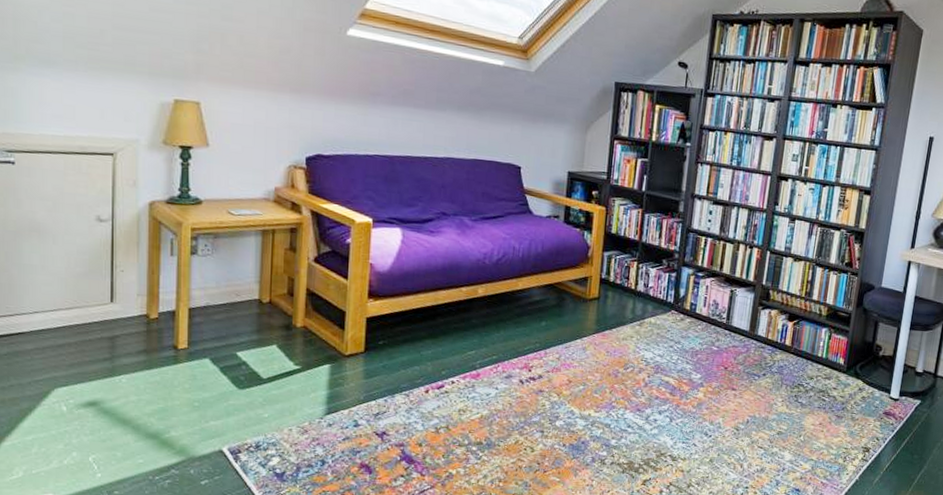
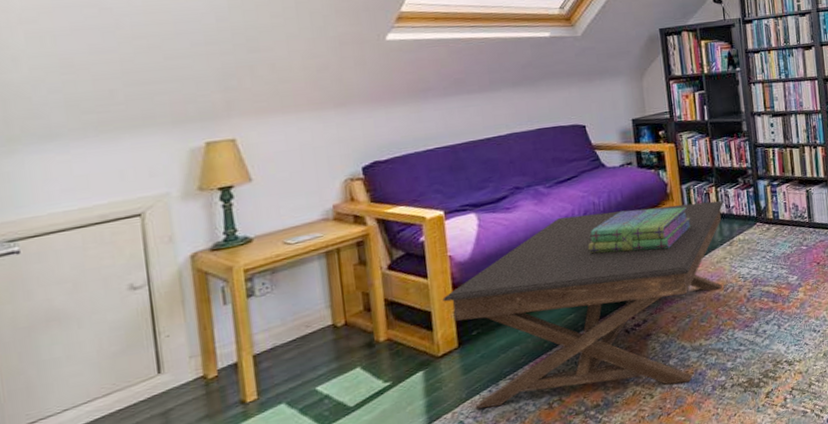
coffee table: none [358,253,643,447] -> present [442,200,724,410]
stack of books: none [499,262,606,312] -> present [587,207,691,254]

